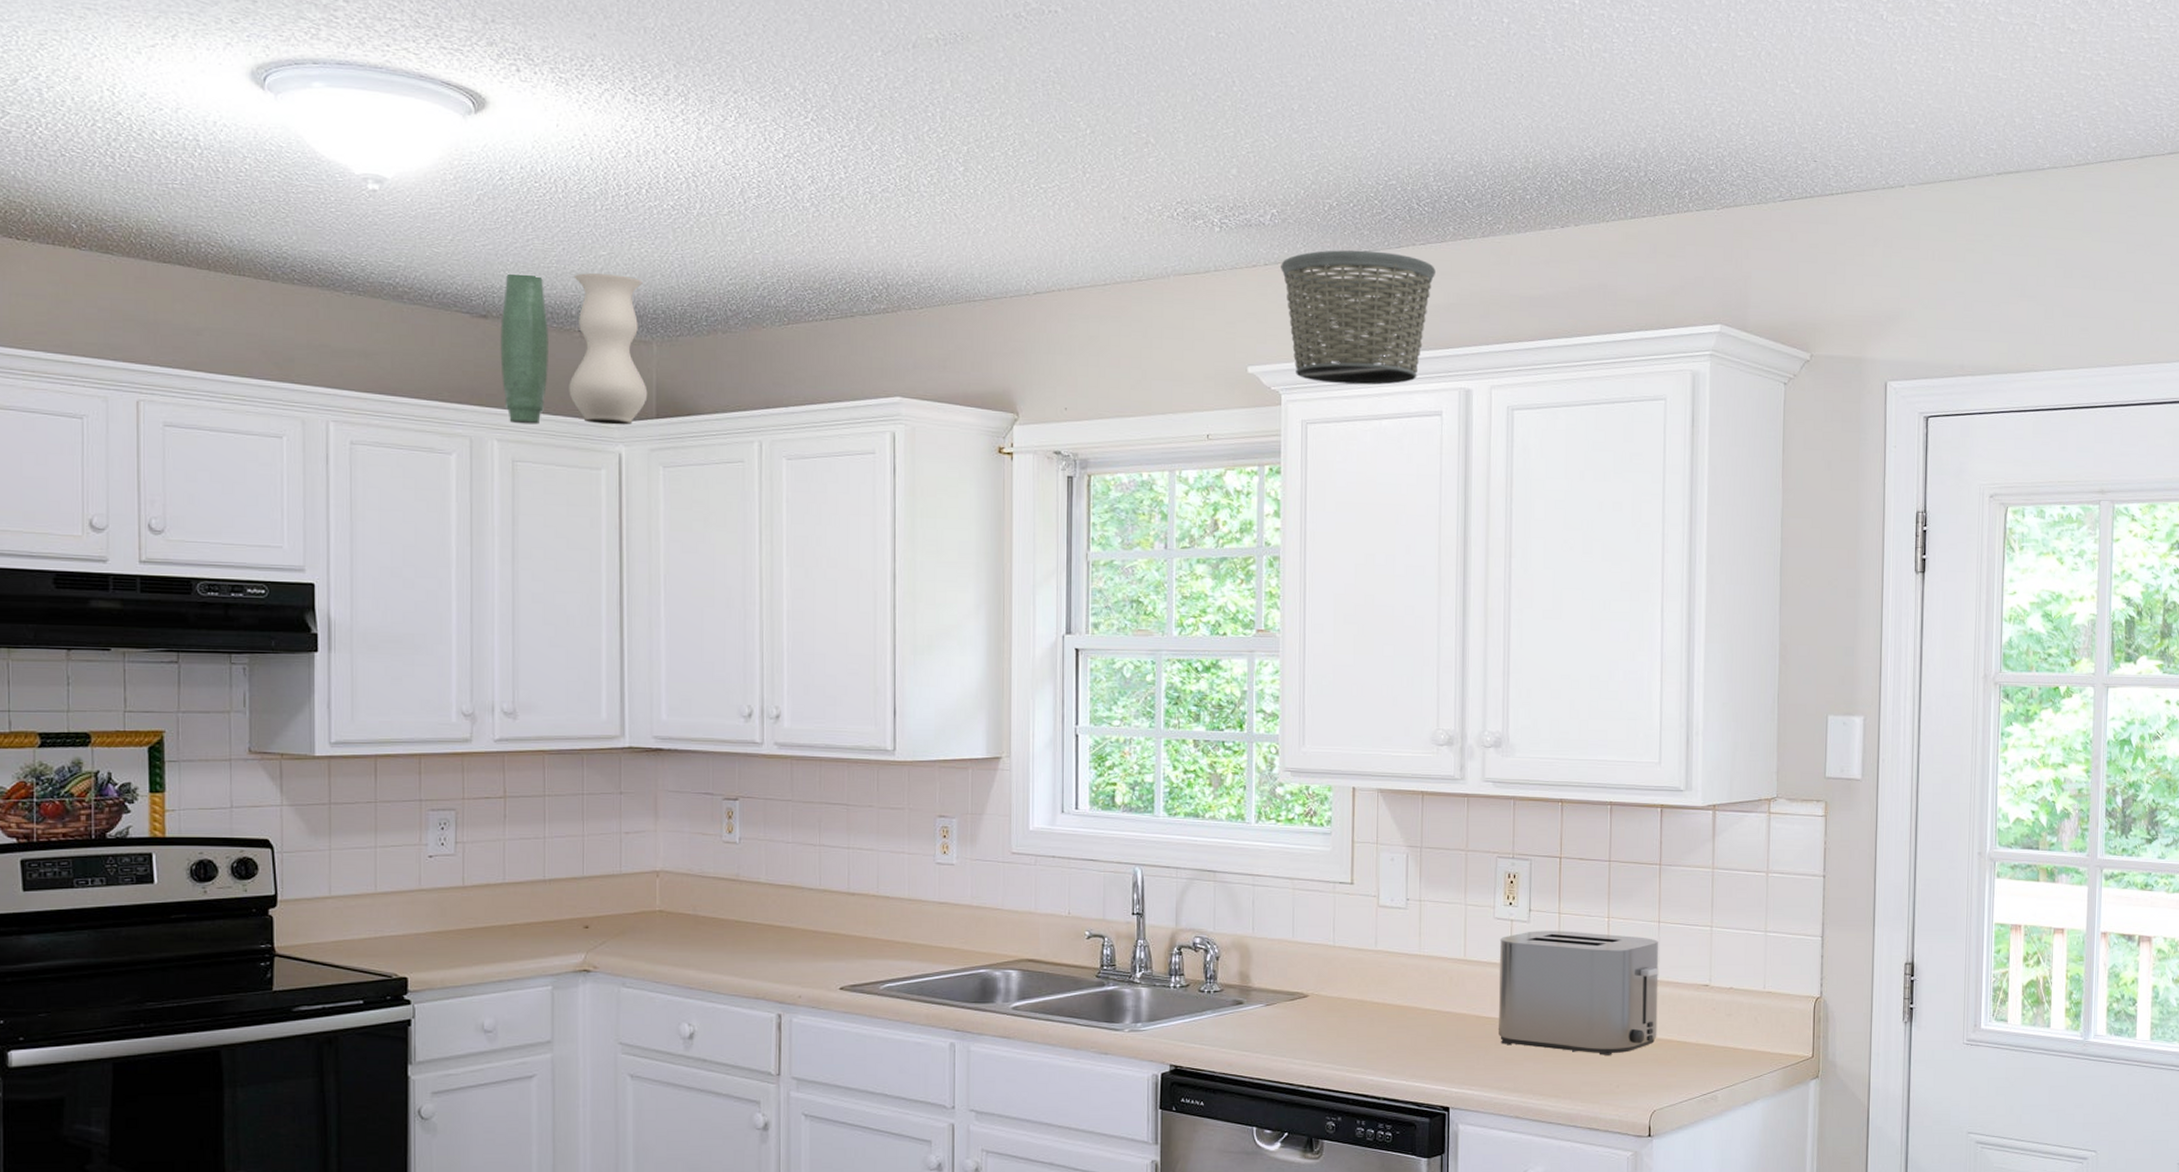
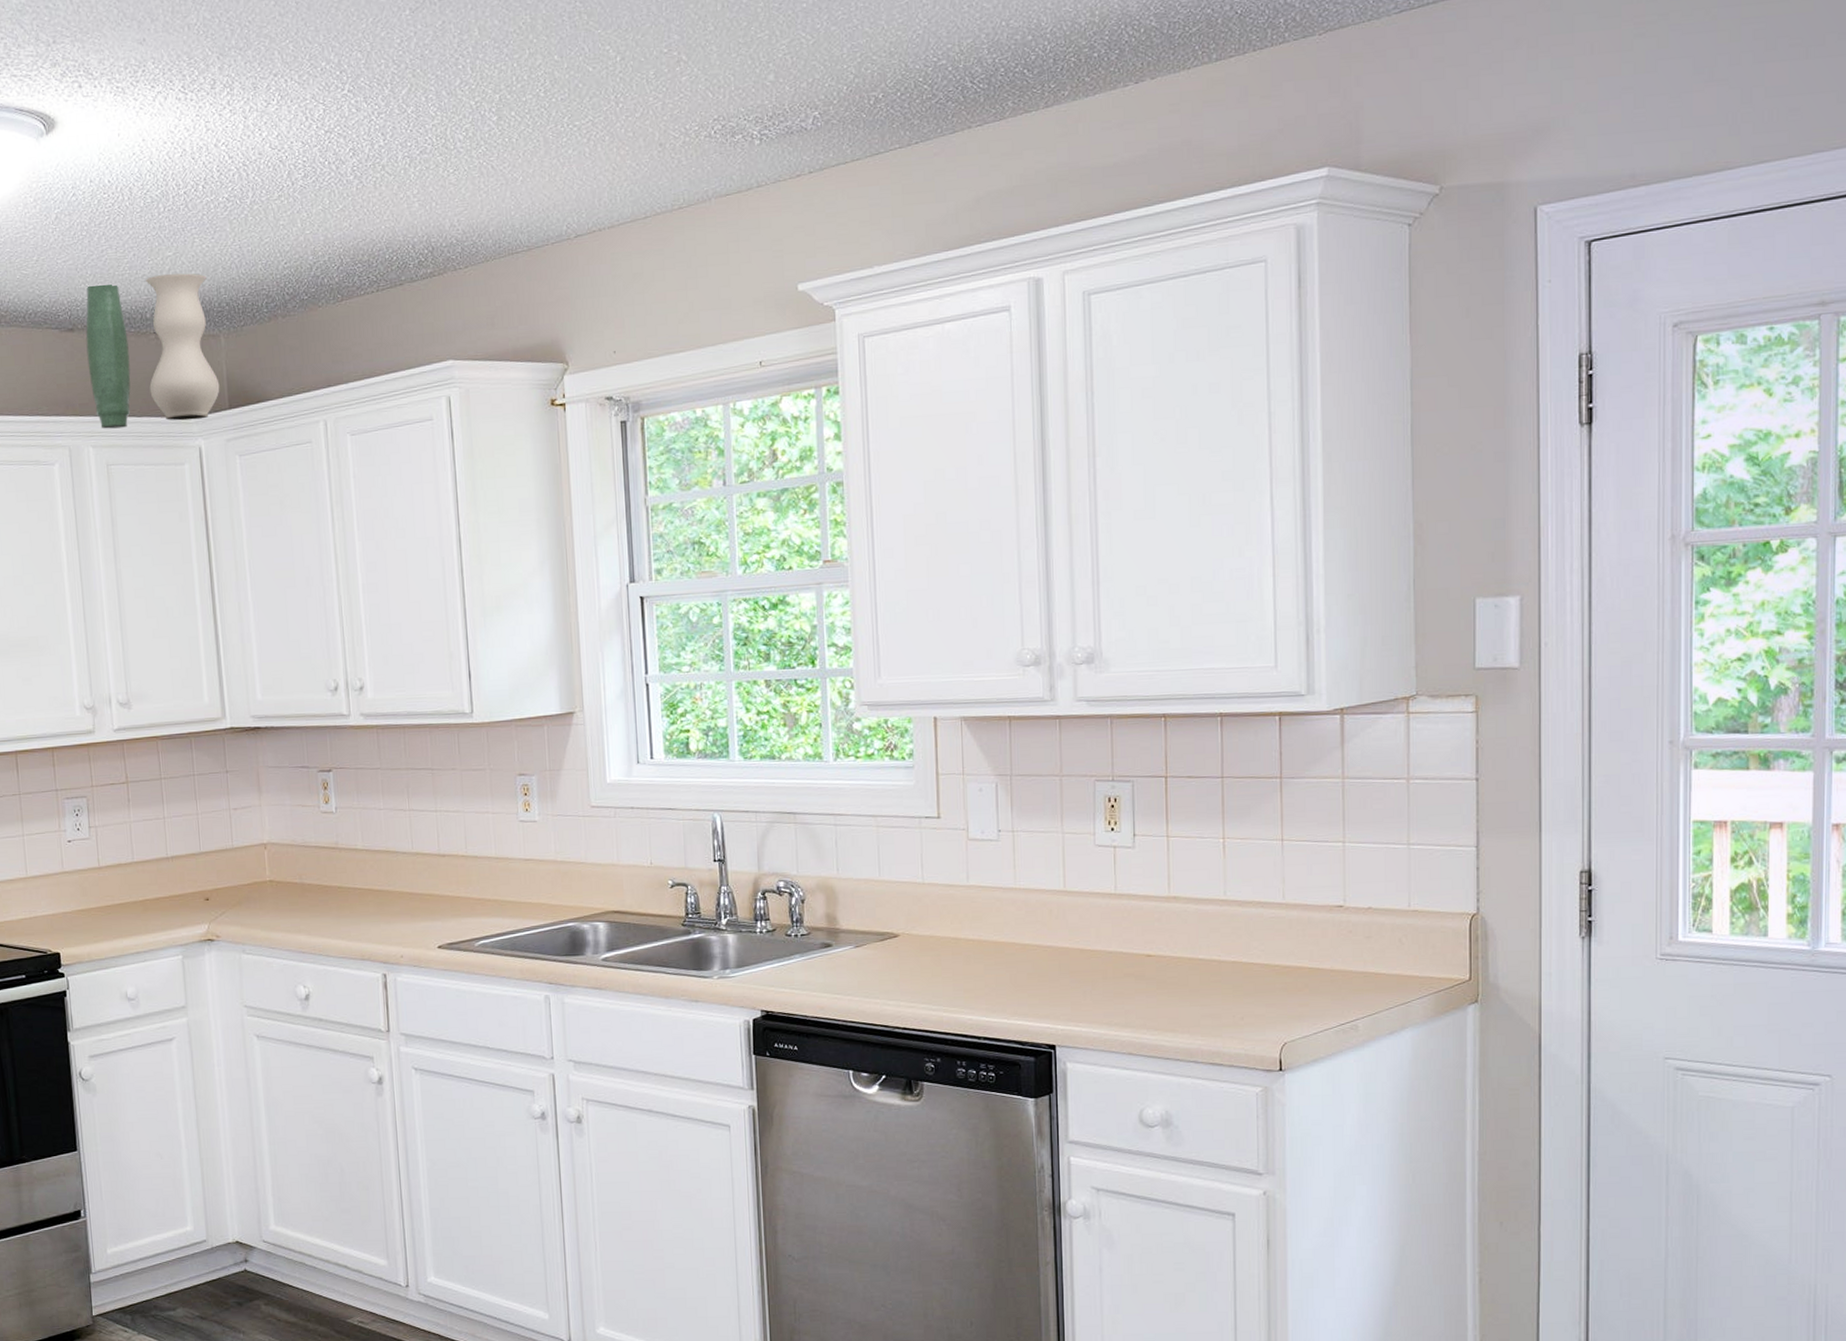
basket: present [1281,250,1435,385] -> none [826,140,995,291]
toaster: present [1498,931,1659,1057] -> none [1102,855,1285,987]

